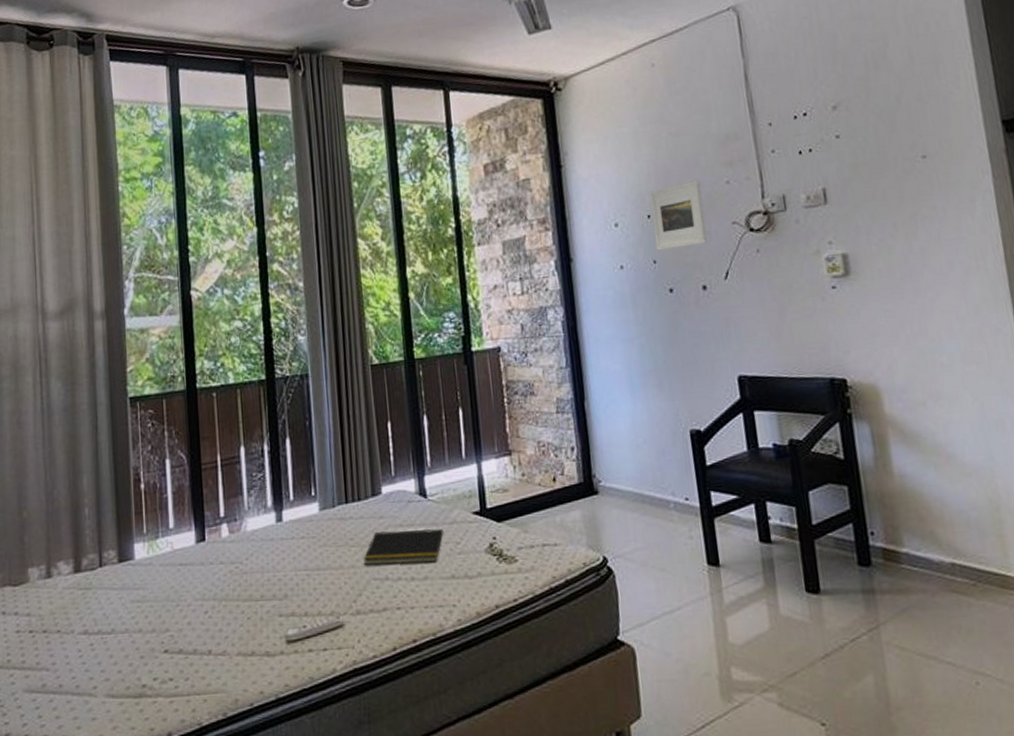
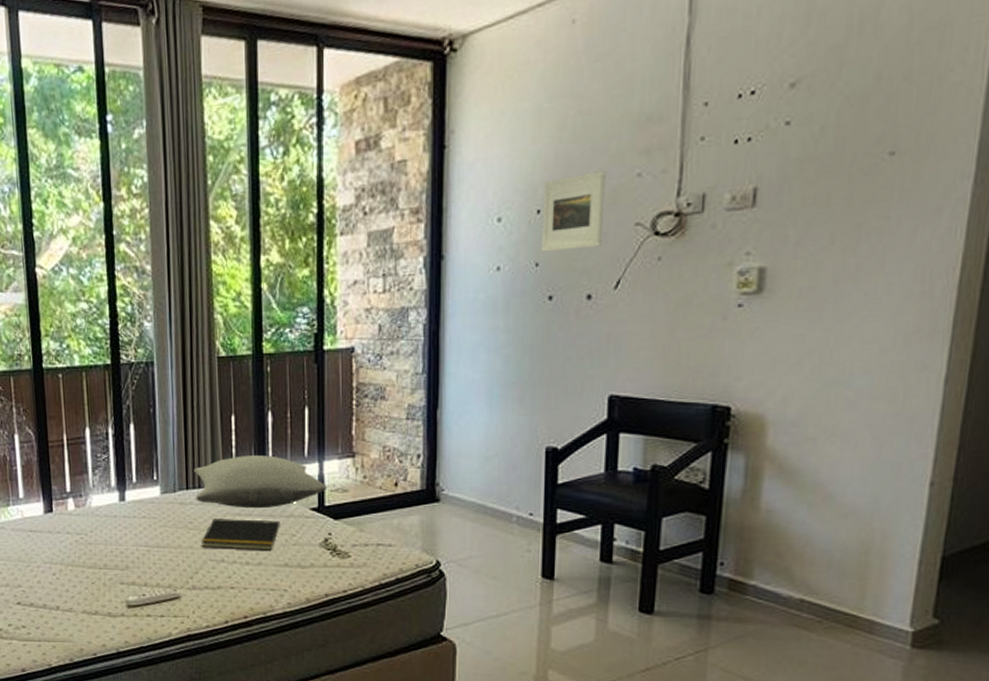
pillow: none [352,460,488,518] -> present [194,455,328,509]

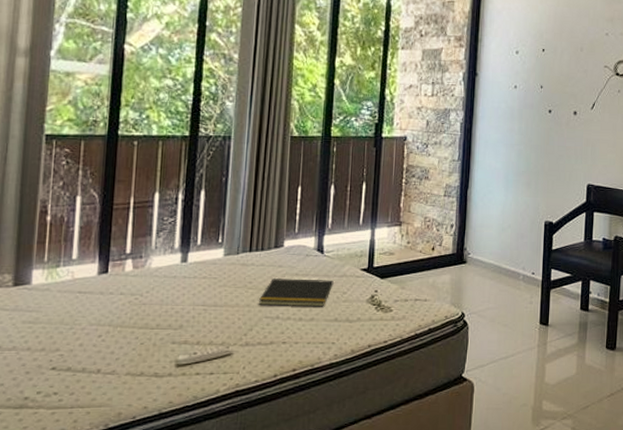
pillow: present [194,455,328,509] -> none [258,222,377,269]
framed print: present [541,171,606,252] -> none [545,28,587,79]

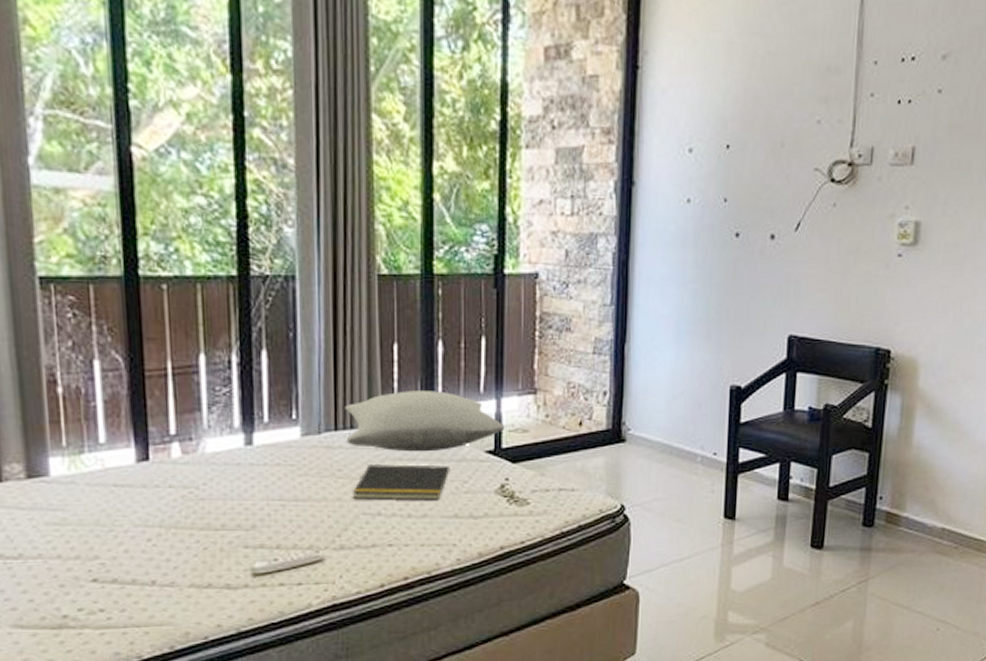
pillow: none [258,222,377,269] -> present [345,391,505,452]

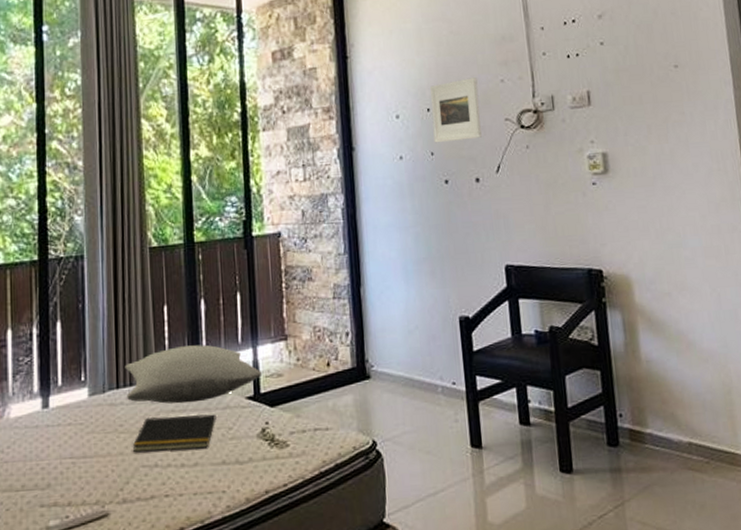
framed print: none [730,113,790,189] -> present [430,77,482,143]

